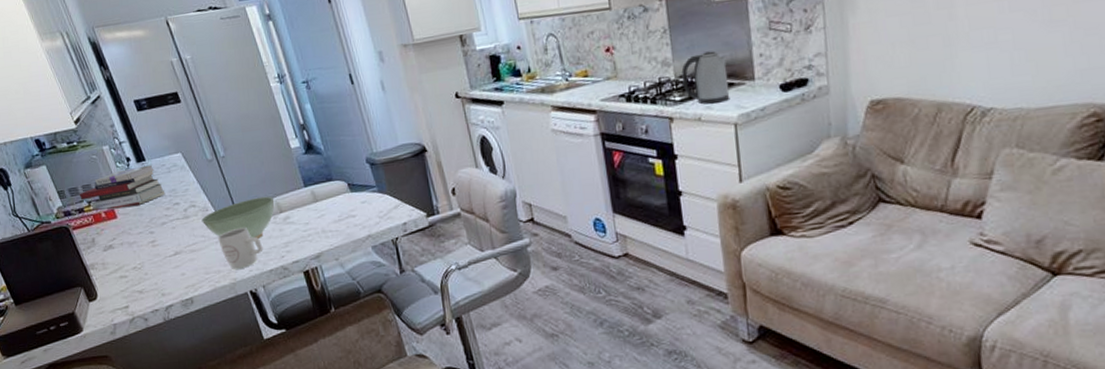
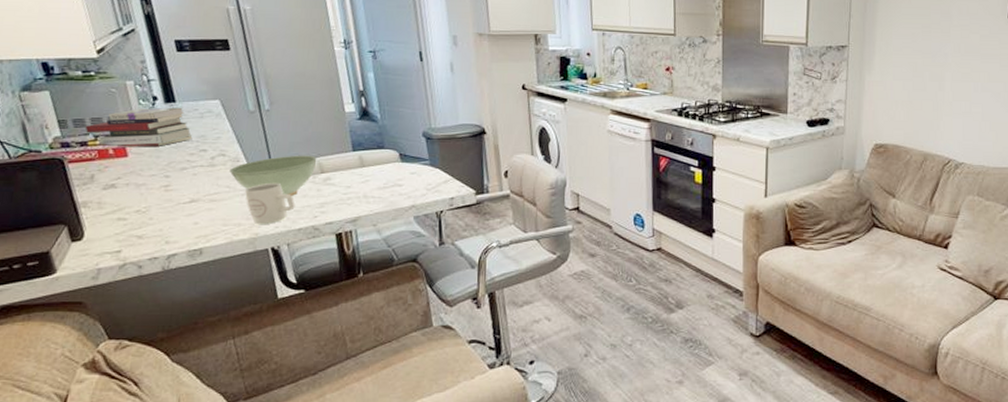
kettle: present [681,51,730,105] -> none [728,84,766,128]

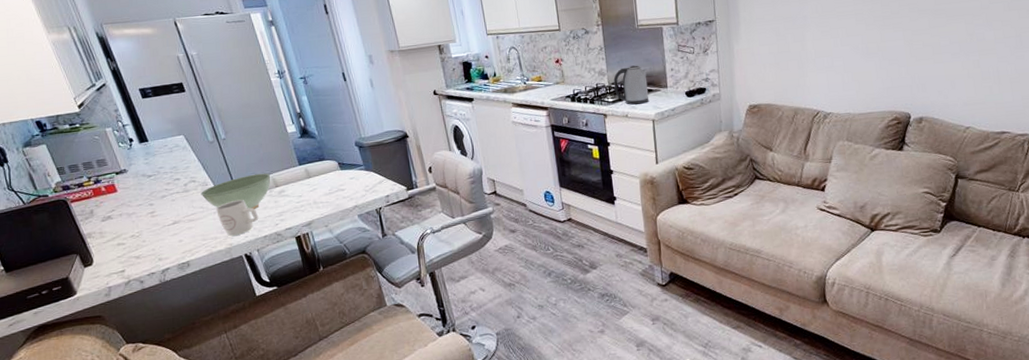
books: present [85,107,193,147] -> none [79,145,167,186]
kettle: none [728,84,766,128] -> present [613,65,649,105]

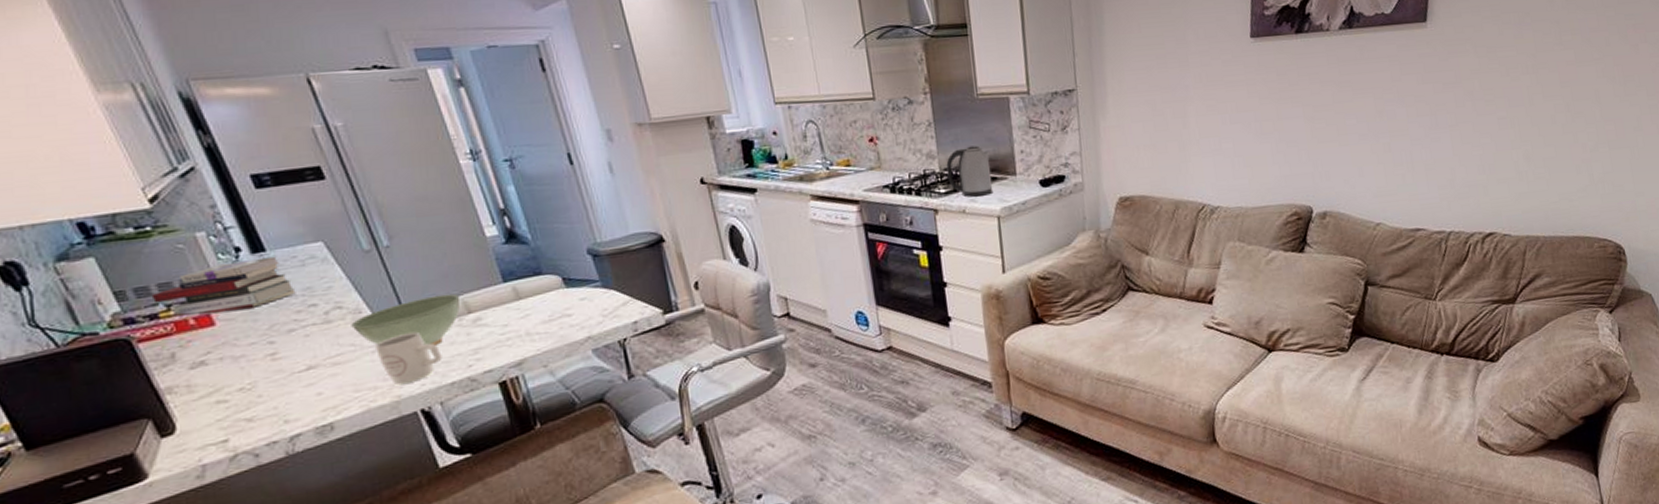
books: none [79,145,167,186] -> present [151,256,296,318]

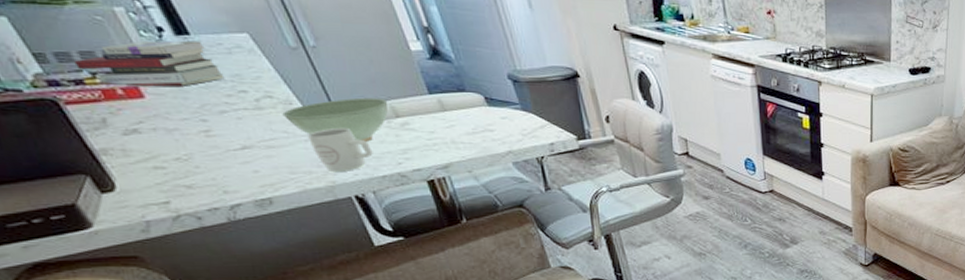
kettle: present [946,145,993,197] -> none [832,31,870,75]

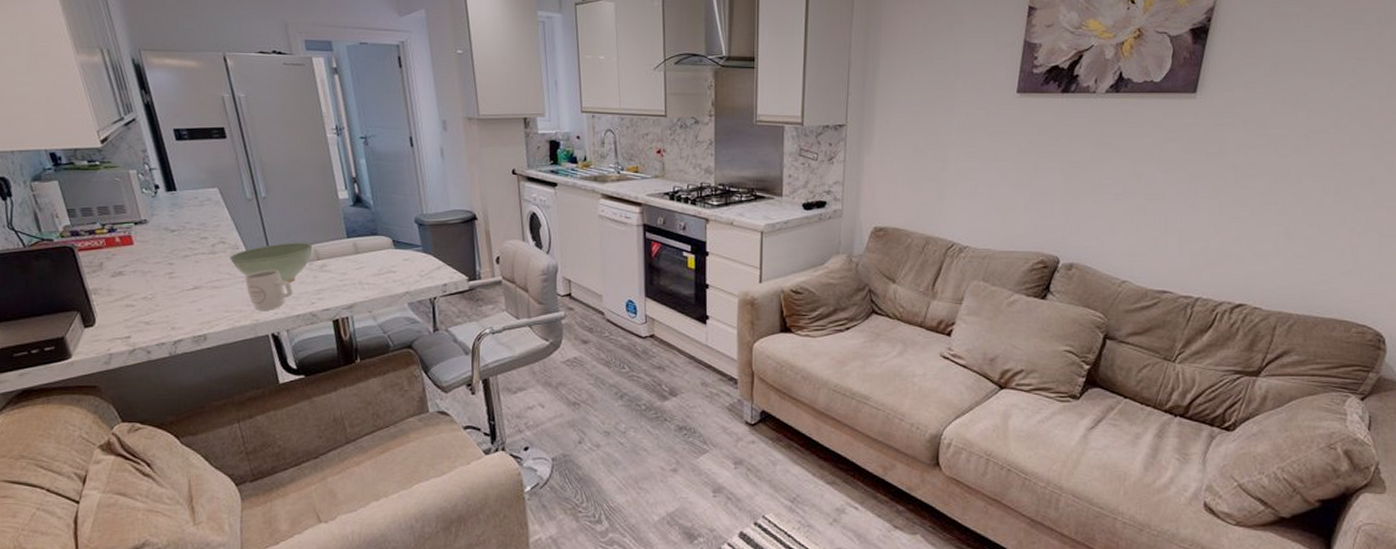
books: present [73,40,225,87] -> none [92,195,194,235]

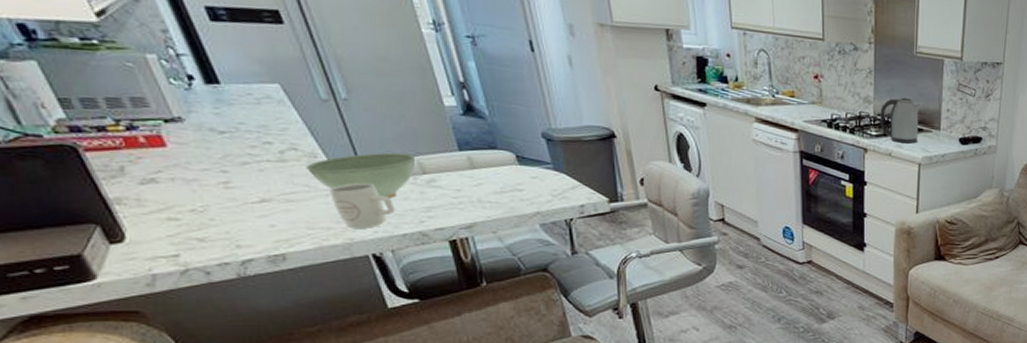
kettle: none [721,166,760,212] -> present [880,97,919,144]

